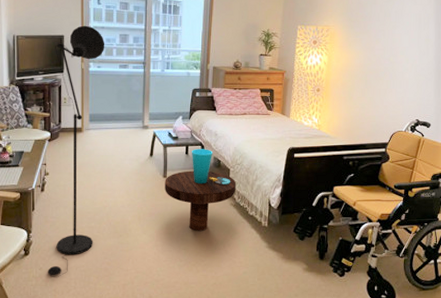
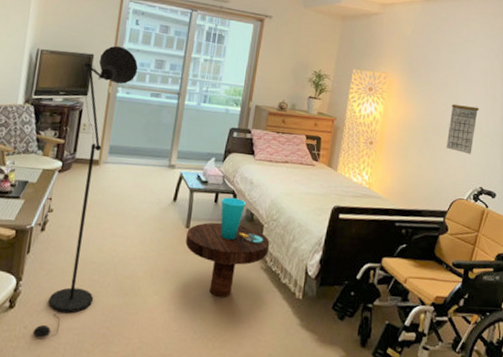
calendar: none [385,48,414,92] -> present [446,103,479,155]

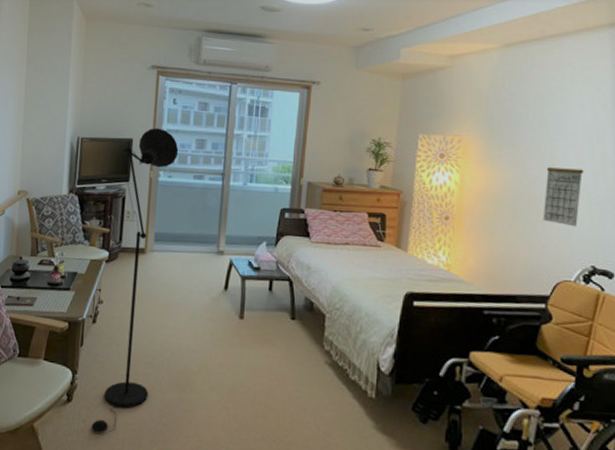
side table: present [185,197,270,297] -> none [240,285,334,395]

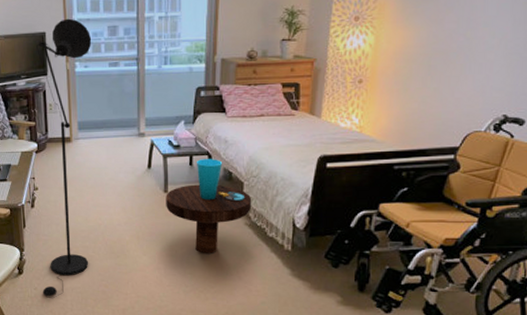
side table: none [240,285,334,395] -> present [166,159,252,253]
calendar: present [542,166,584,227] -> none [457,18,504,78]

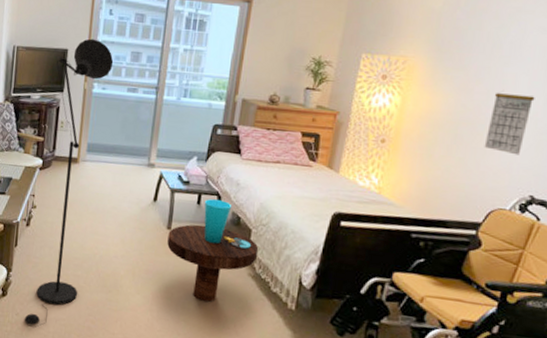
calendar: none [457,18,504,78] -> present [484,92,535,155]

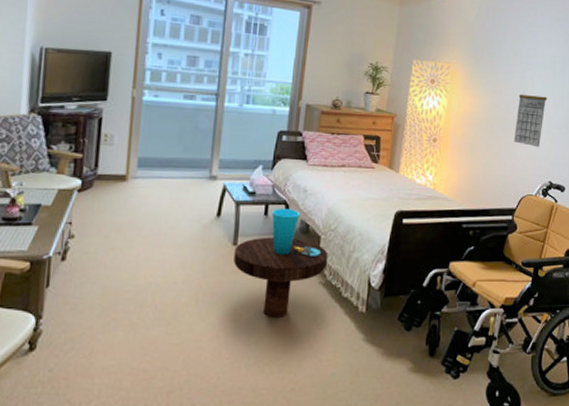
floor lamp: present [24,38,114,329] -> none [60,41,167,384]

